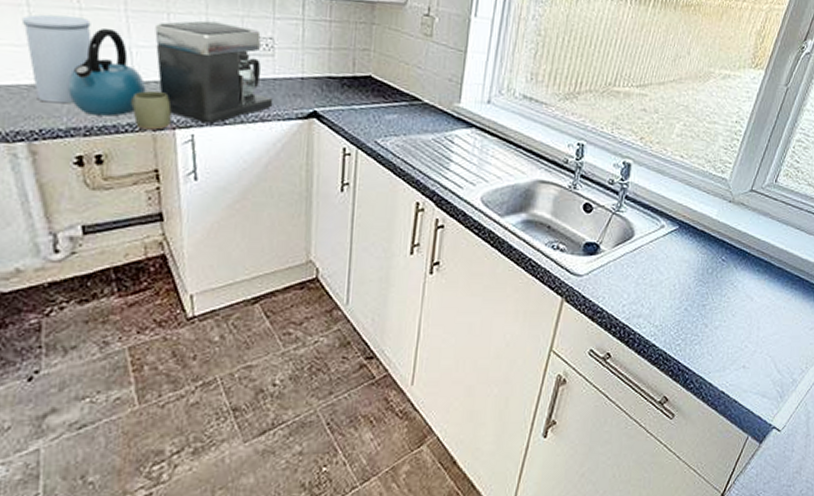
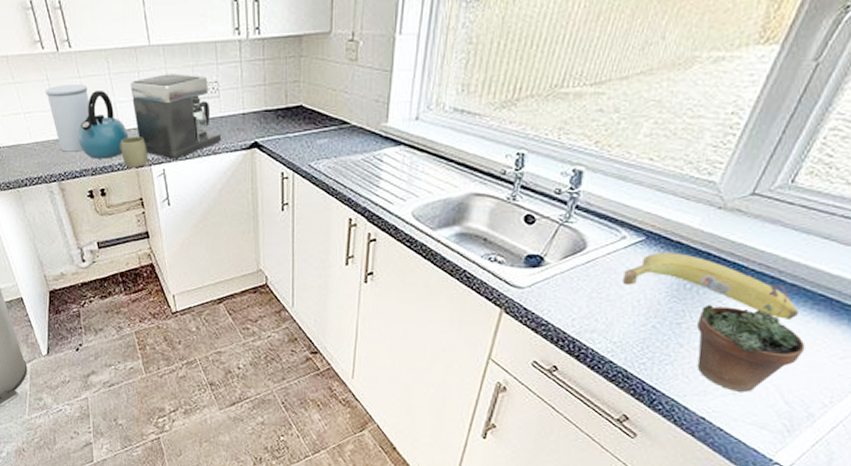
fruit: none [661,240,783,298] -> present [622,252,799,320]
succulent plant: none [717,268,789,365] -> present [697,285,806,392]

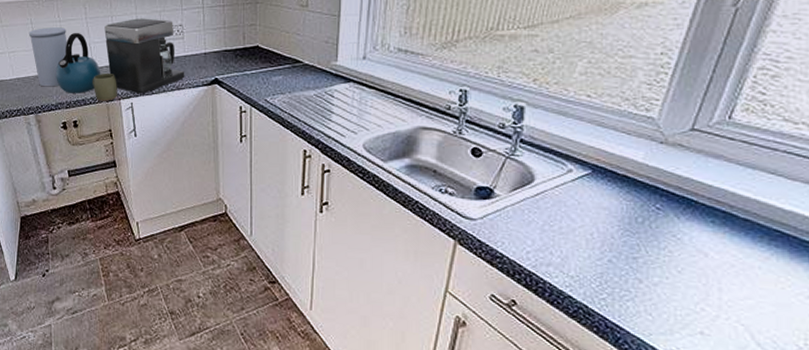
fruit: present [622,252,799,320] -> none [573,185,756,256]
succulent plant: present [697,285,806,392] -> none [654,220,769,332]

